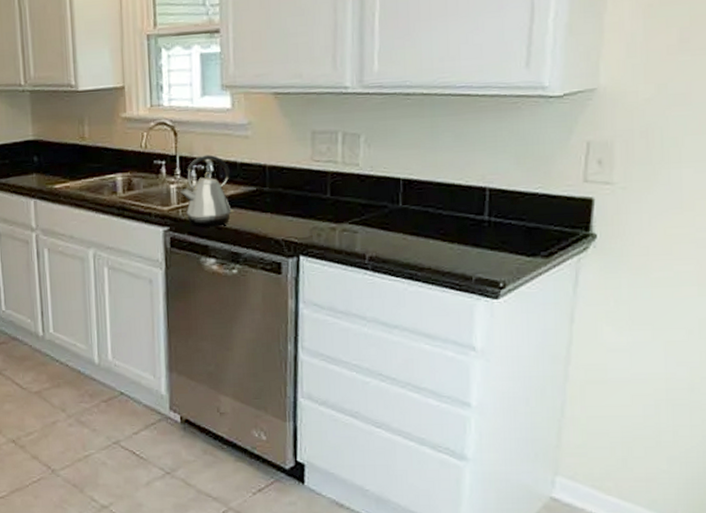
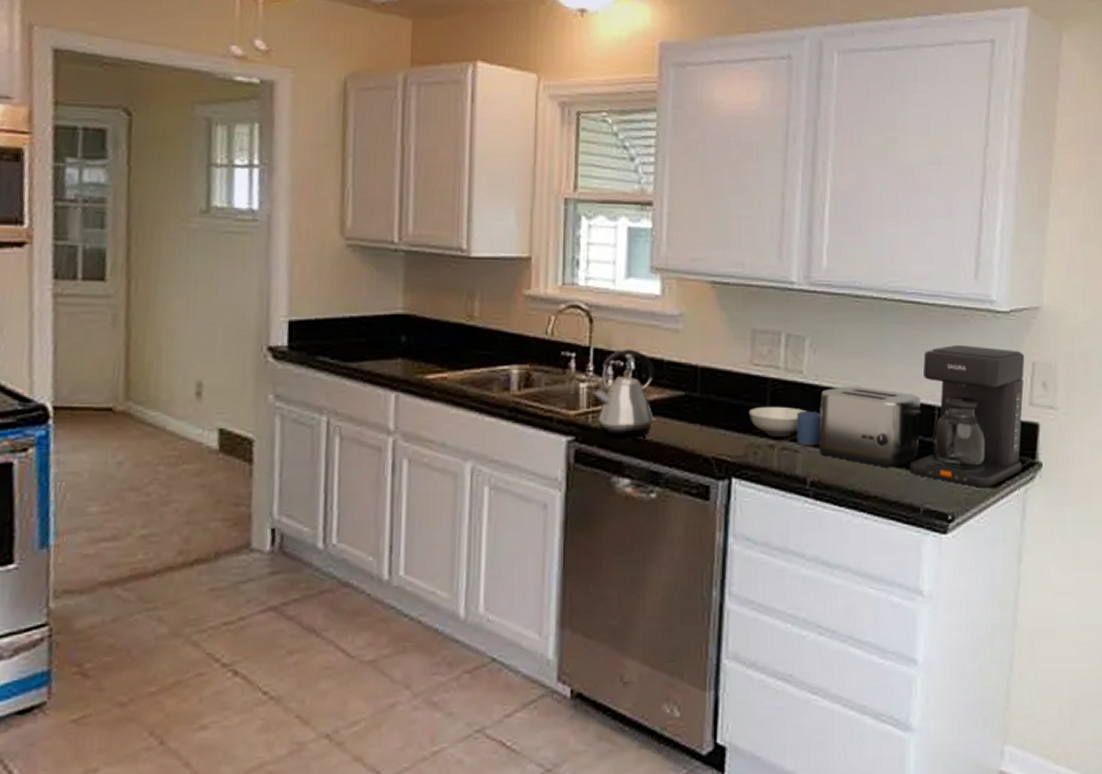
bowl: none [311,195,364,221] -> present [748,406,807,436]
mug: none [354,198,378,228] -> present [796,412,821,447]
toaster: none [375,174,473,244] -> present [819,386,922,468]
coffee maker: none [461,130,579,259] -> present [909,345,1025,488]

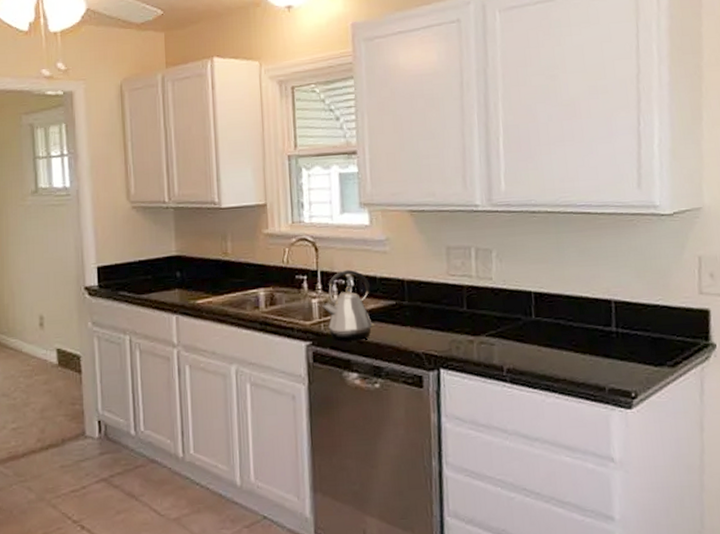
bowl: present [748,406,807,436] -> none [449,308,498,333]
mug: present [796,412,821,447] -> none [490,311,512,340]
toaster: present [819,386,922,468] -> none [509,287,600,355]
coffee maker: present [909,345,1025,488] -> none [592,246,697,369]

